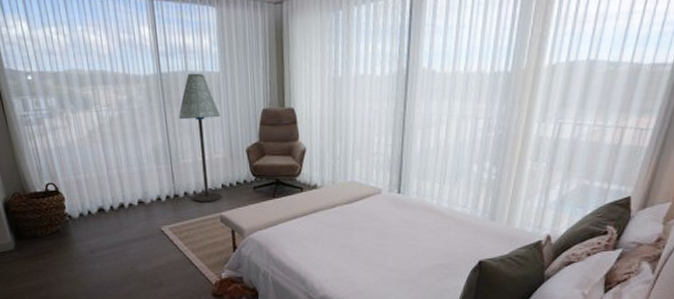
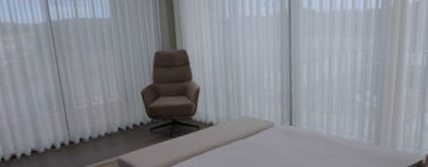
floor lamp: present [178,73,221,203] -> none [70,20,118,148]

